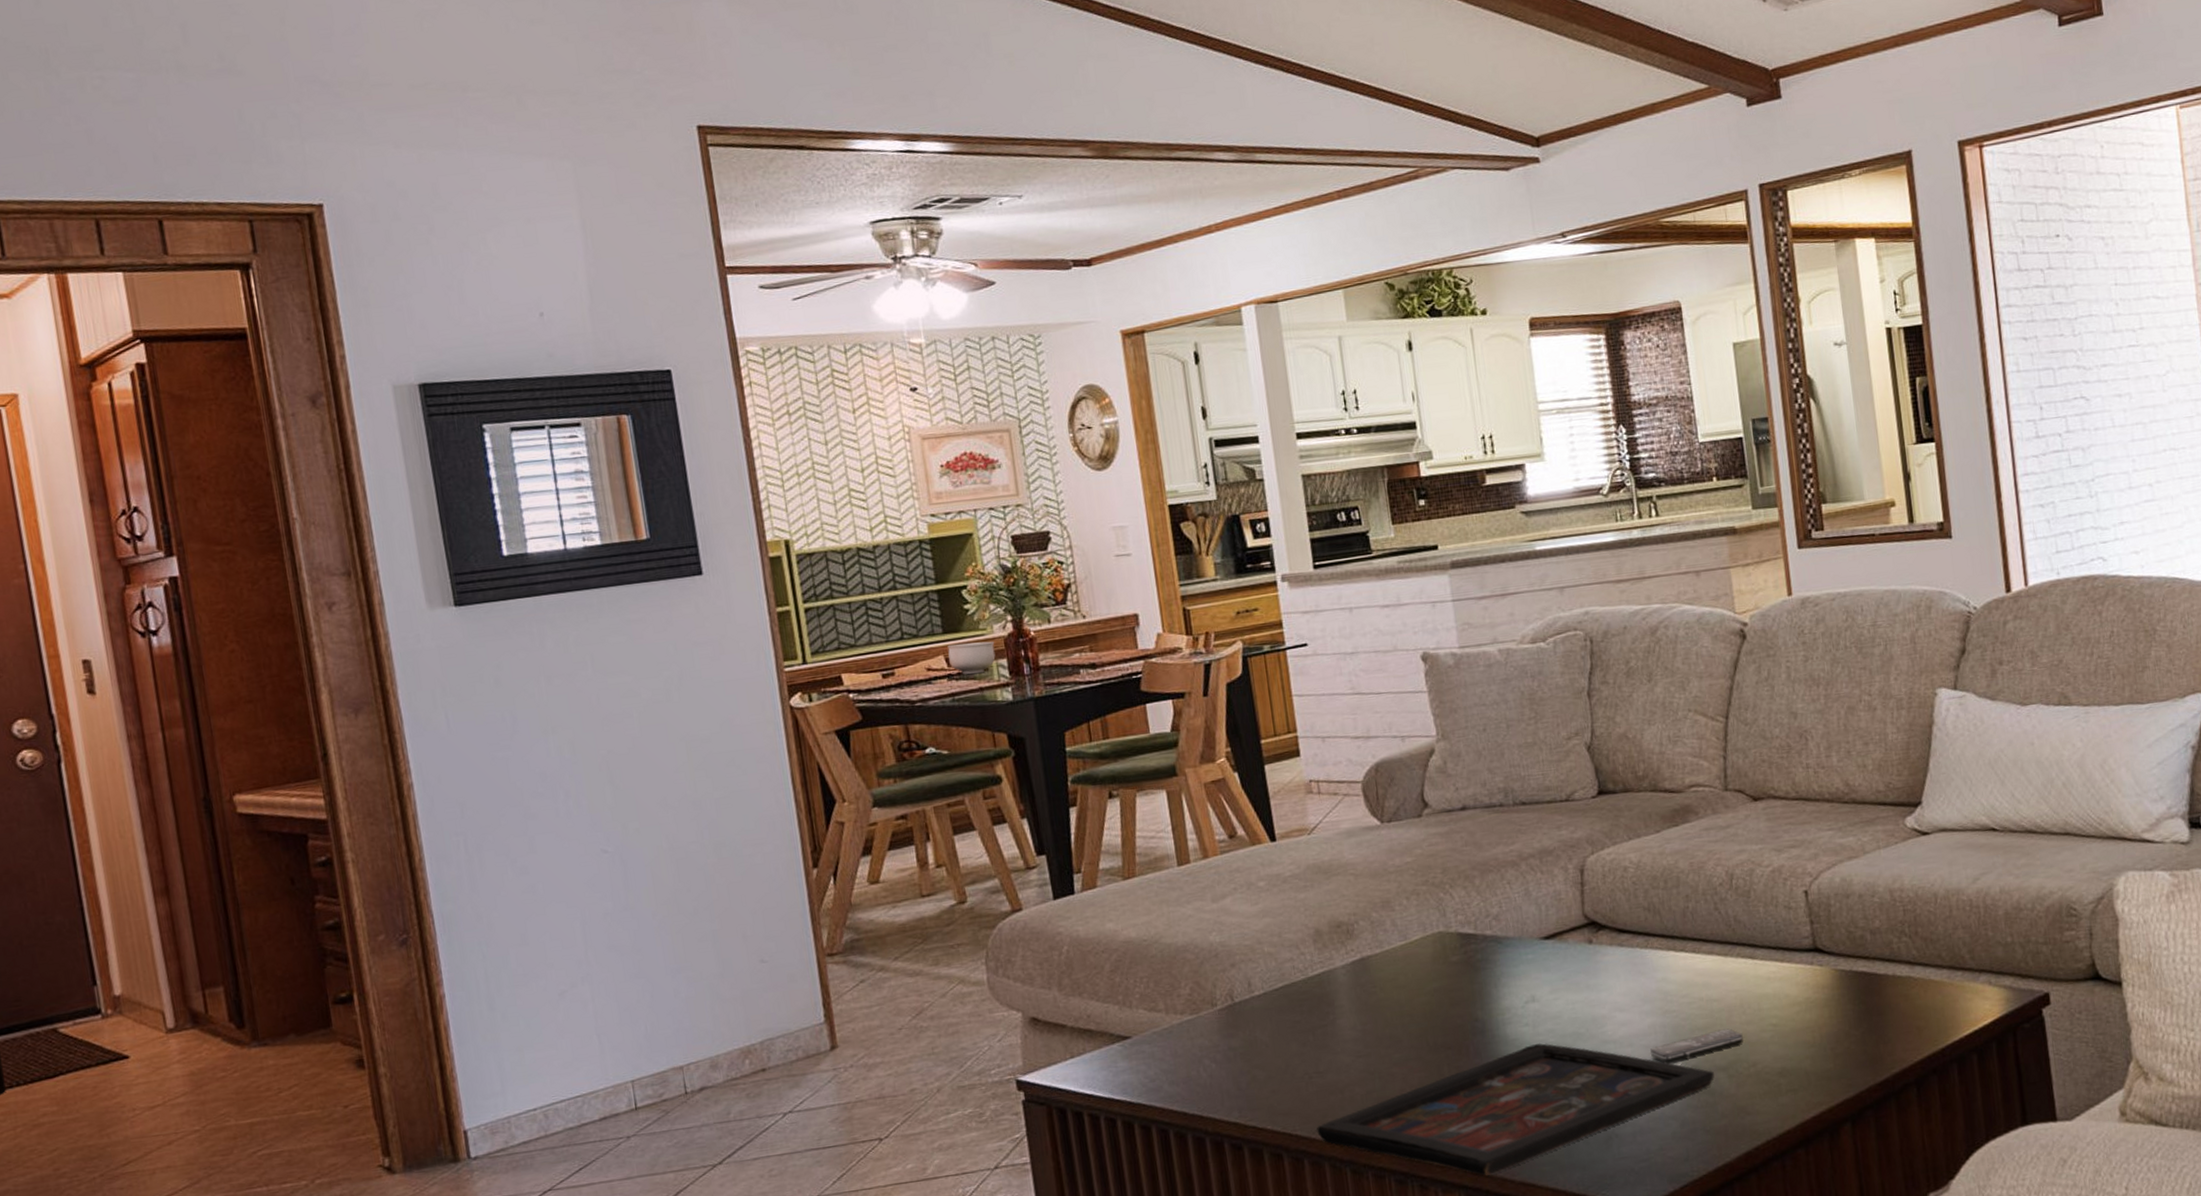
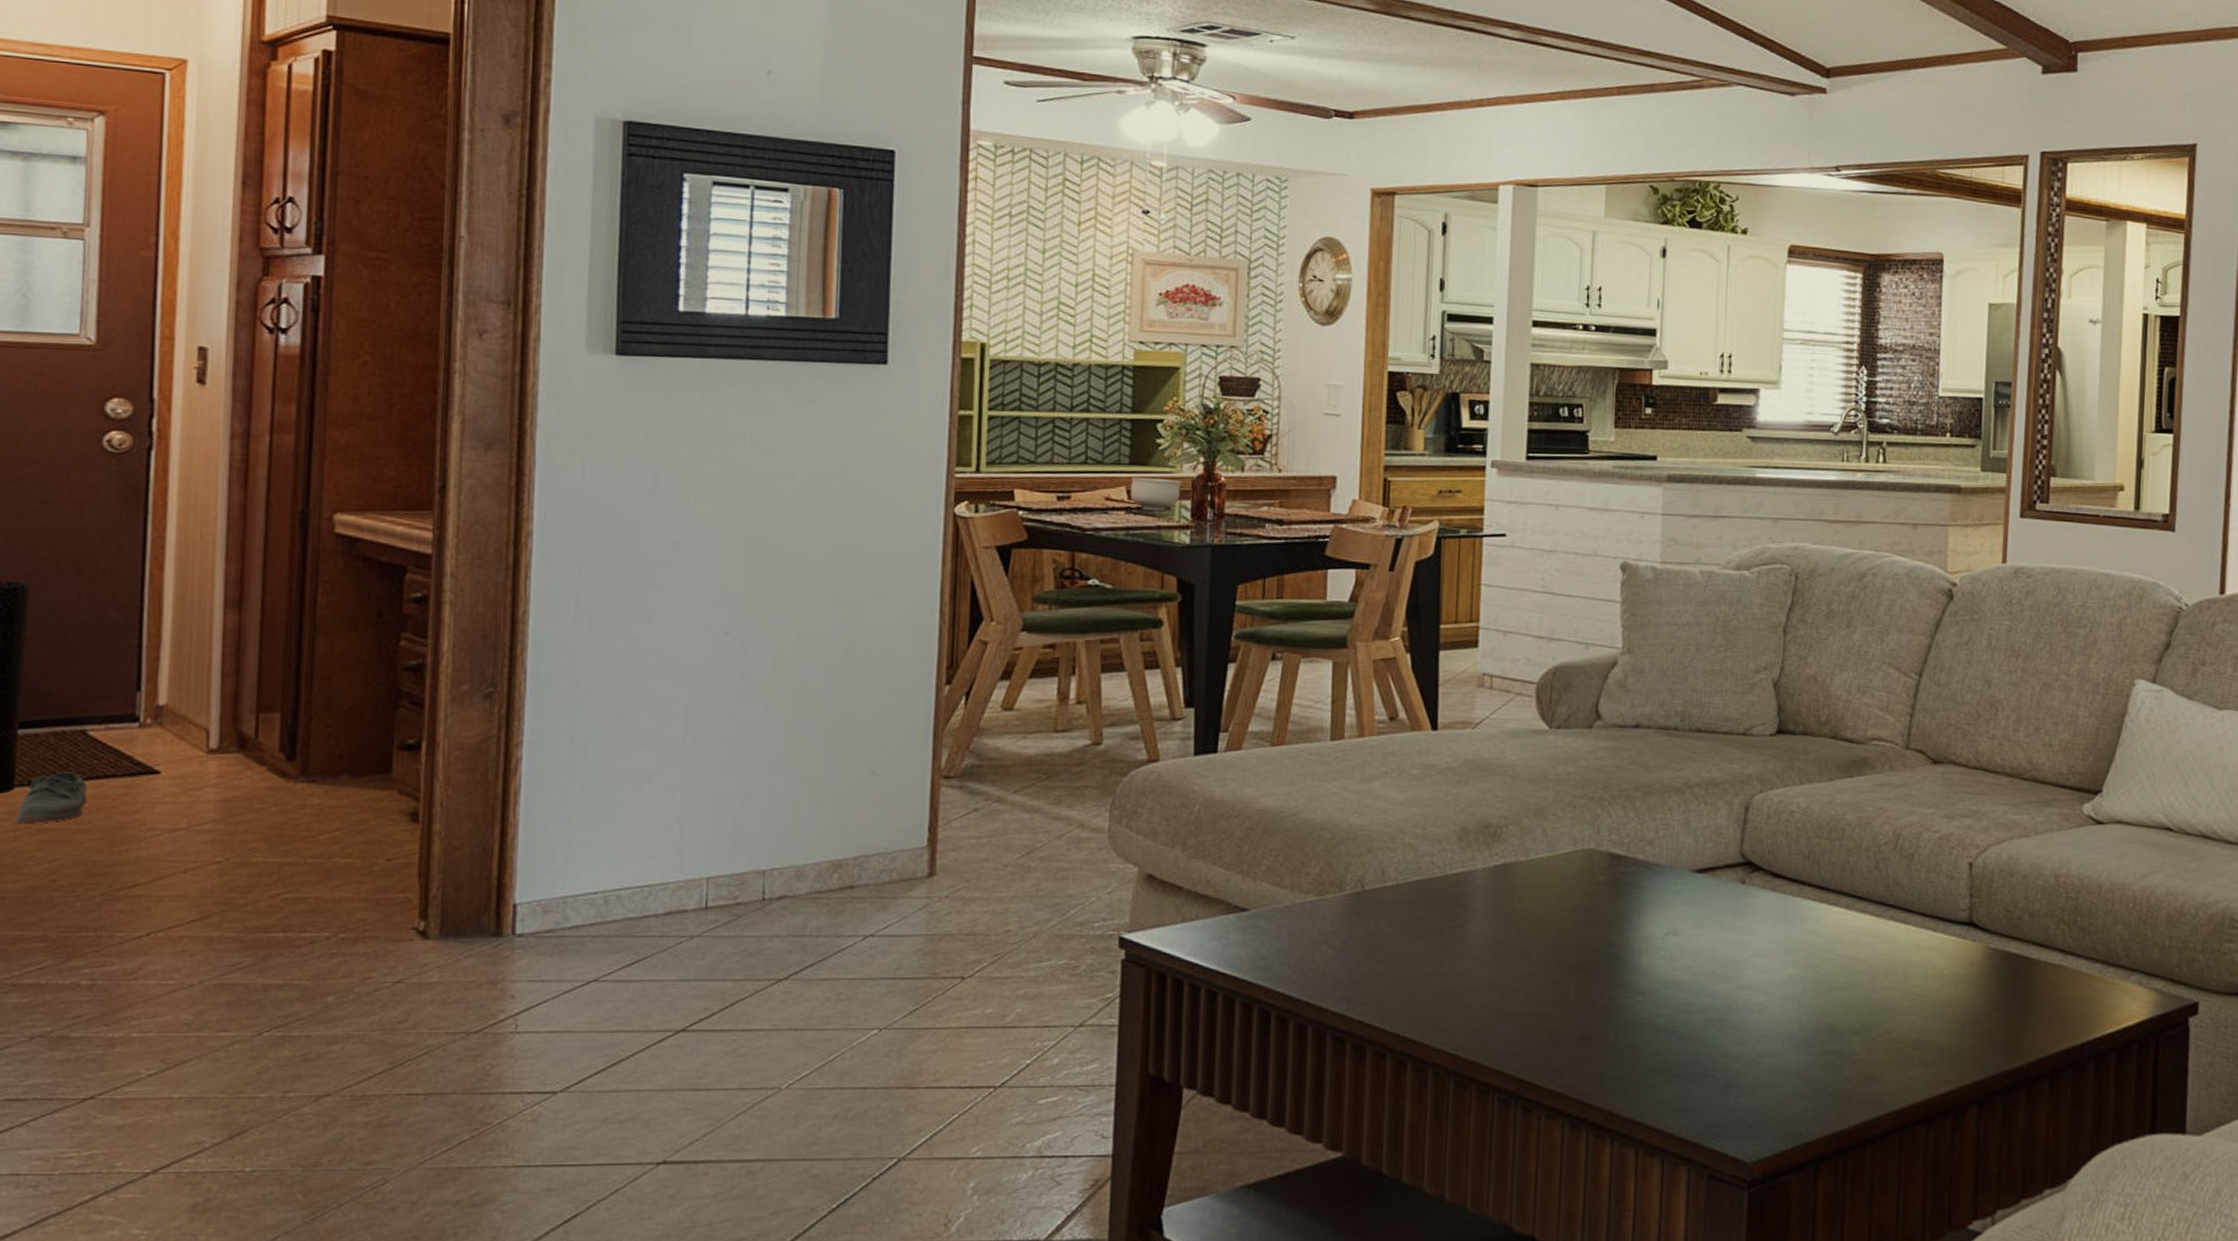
shoe: none [12,1068,71,1122] -> present [15,772,87,824]
decorative tray: present [1317,1043,1715,1176] -> none [1426,979,1847,1107]
mobile phone: present [1650,1028,1743,1064] -> none [1785,991,1882,1018]

